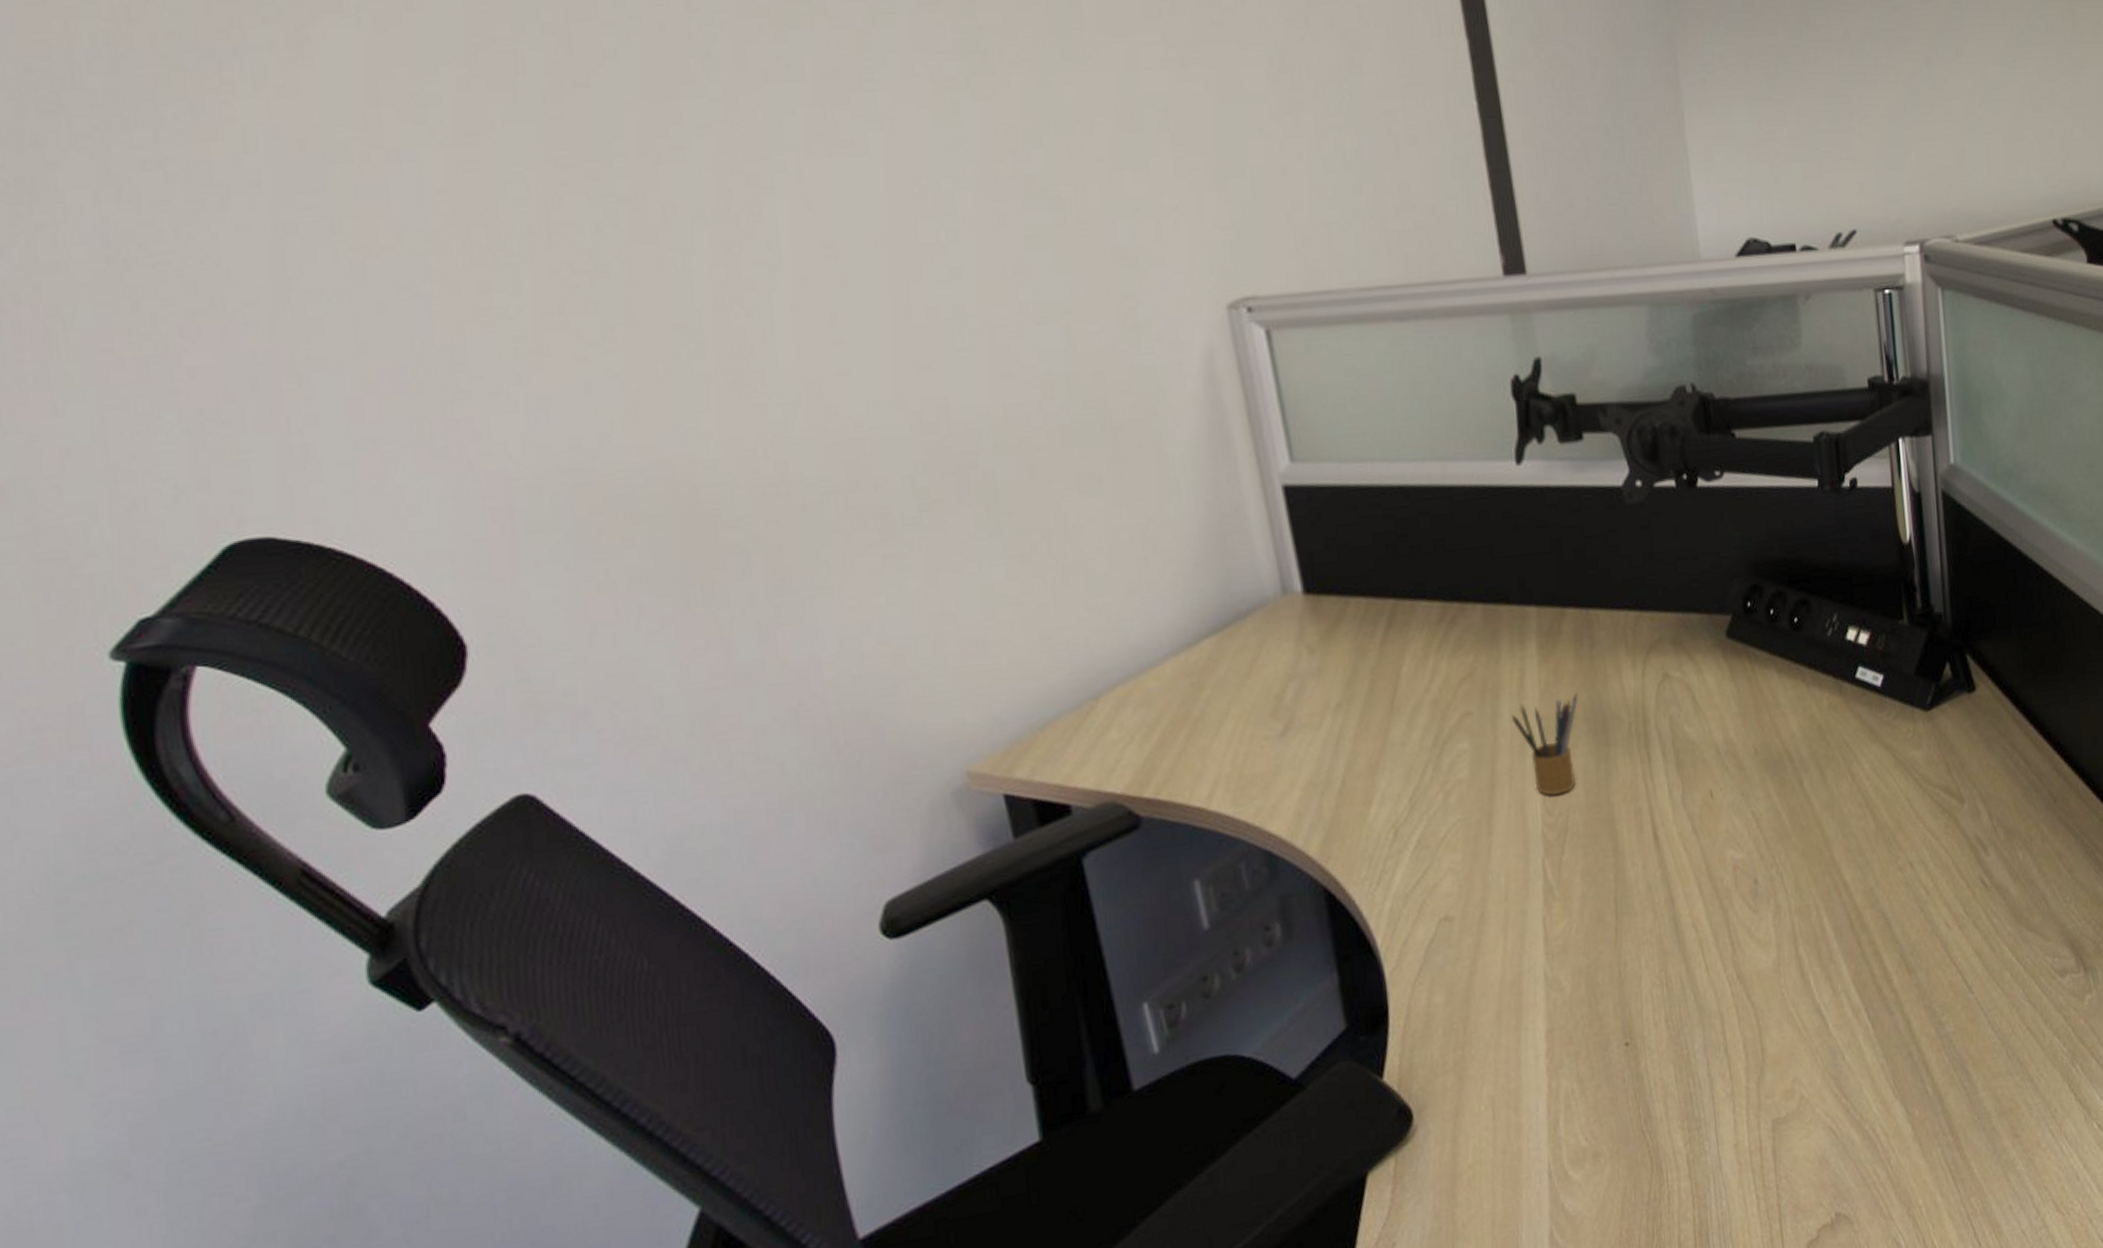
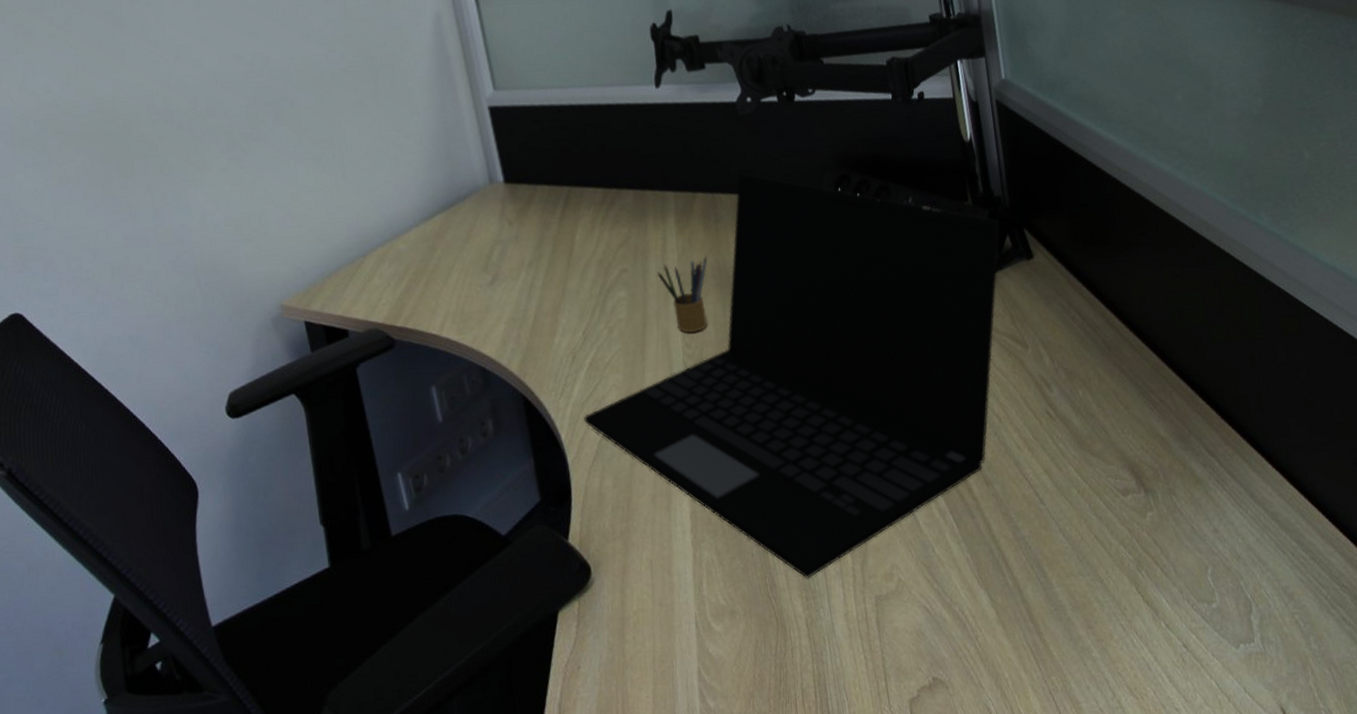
laptop: none [1408,581,1940,1105] -> present [584,173,1000,579]

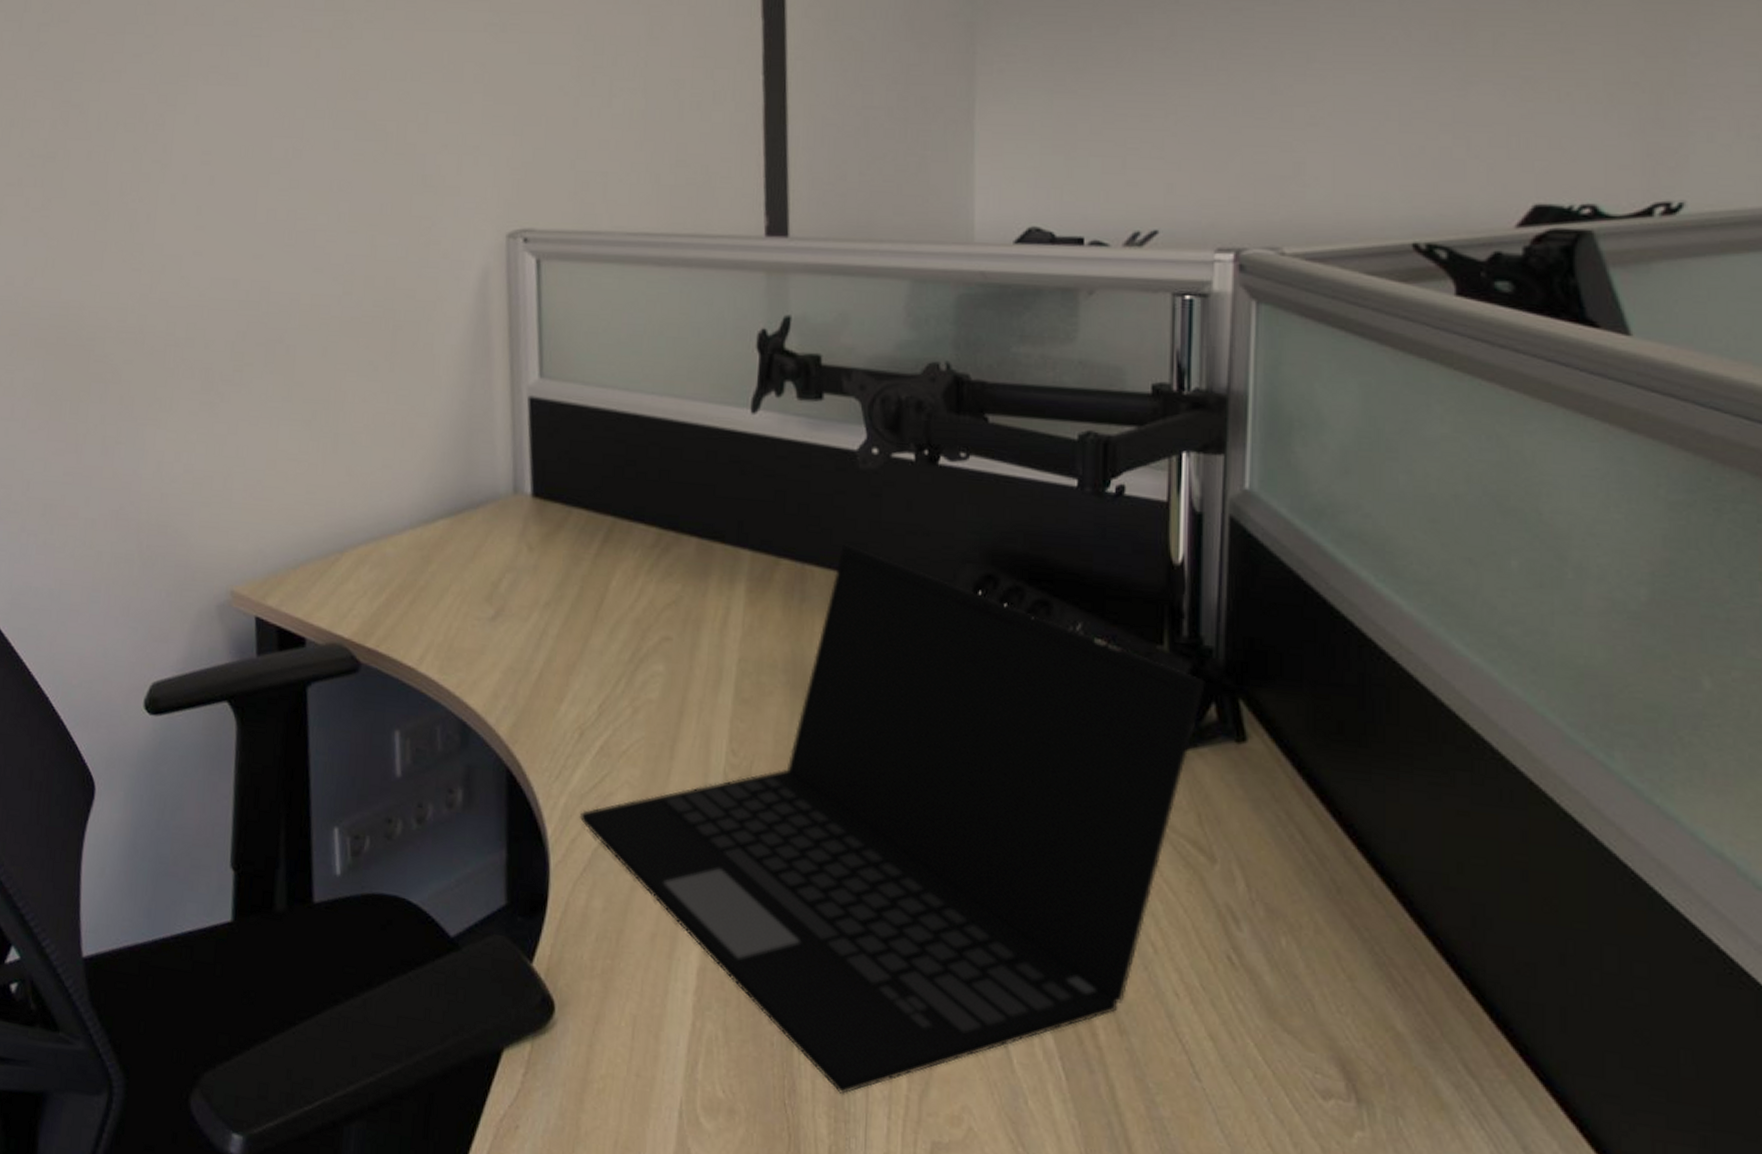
pencil box: present [656,256,708,333] -> none [709,641,781,738]

